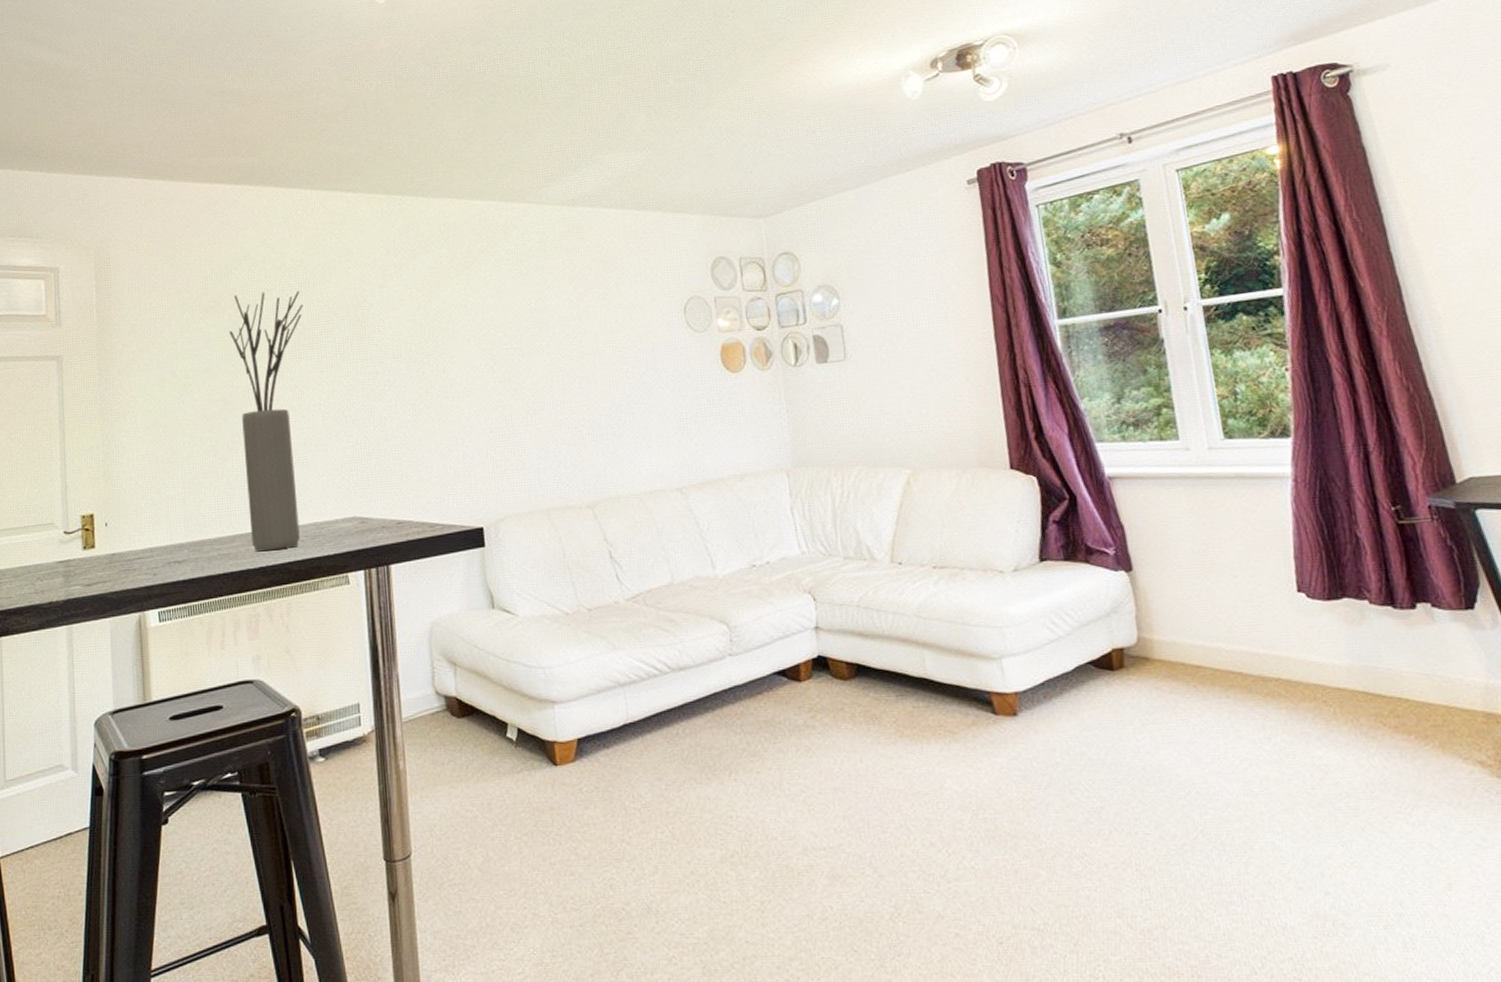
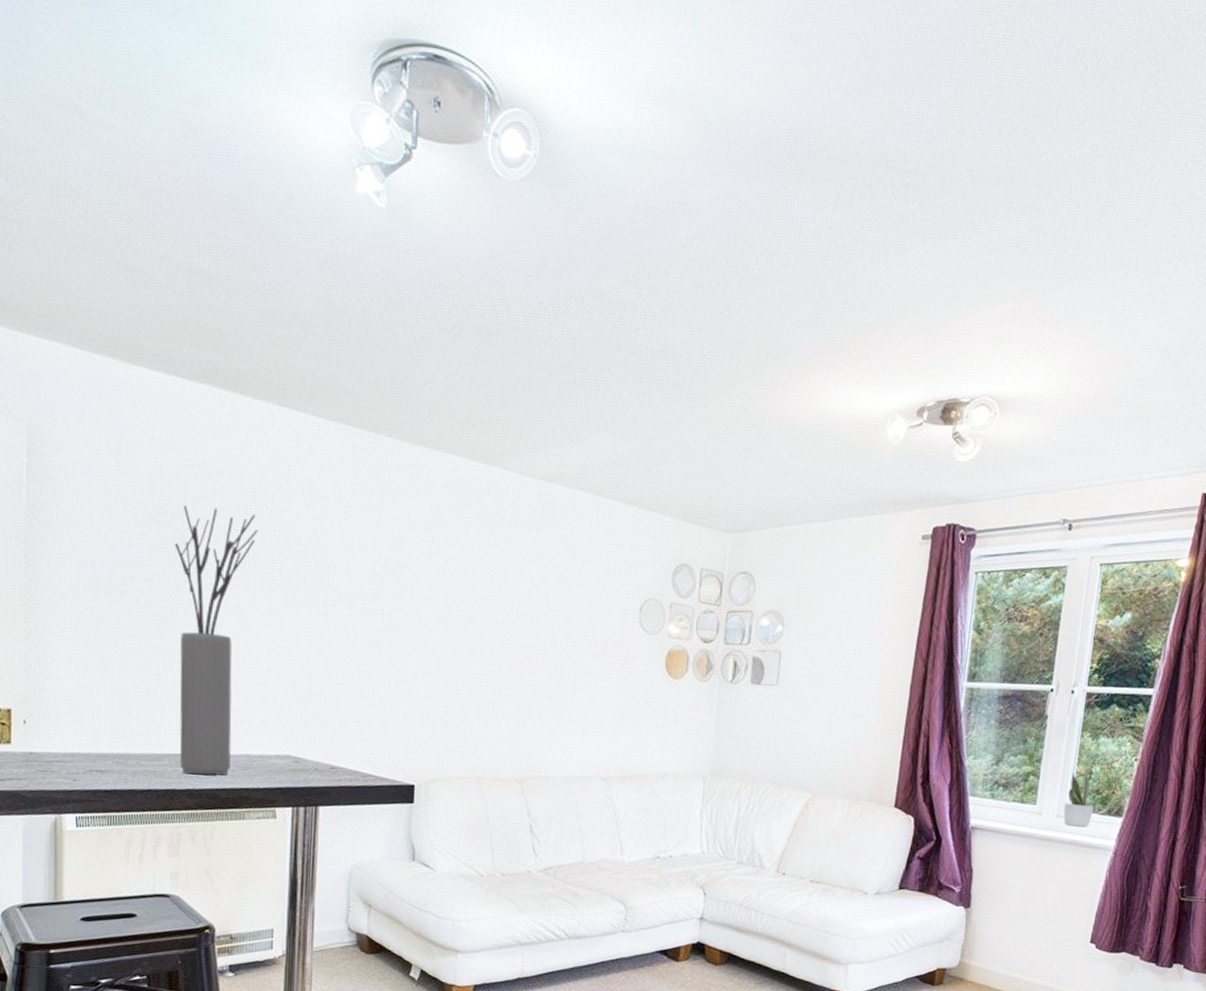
potted plant: none [1212,390,1253,458] -> present [1063,769,1094,828]

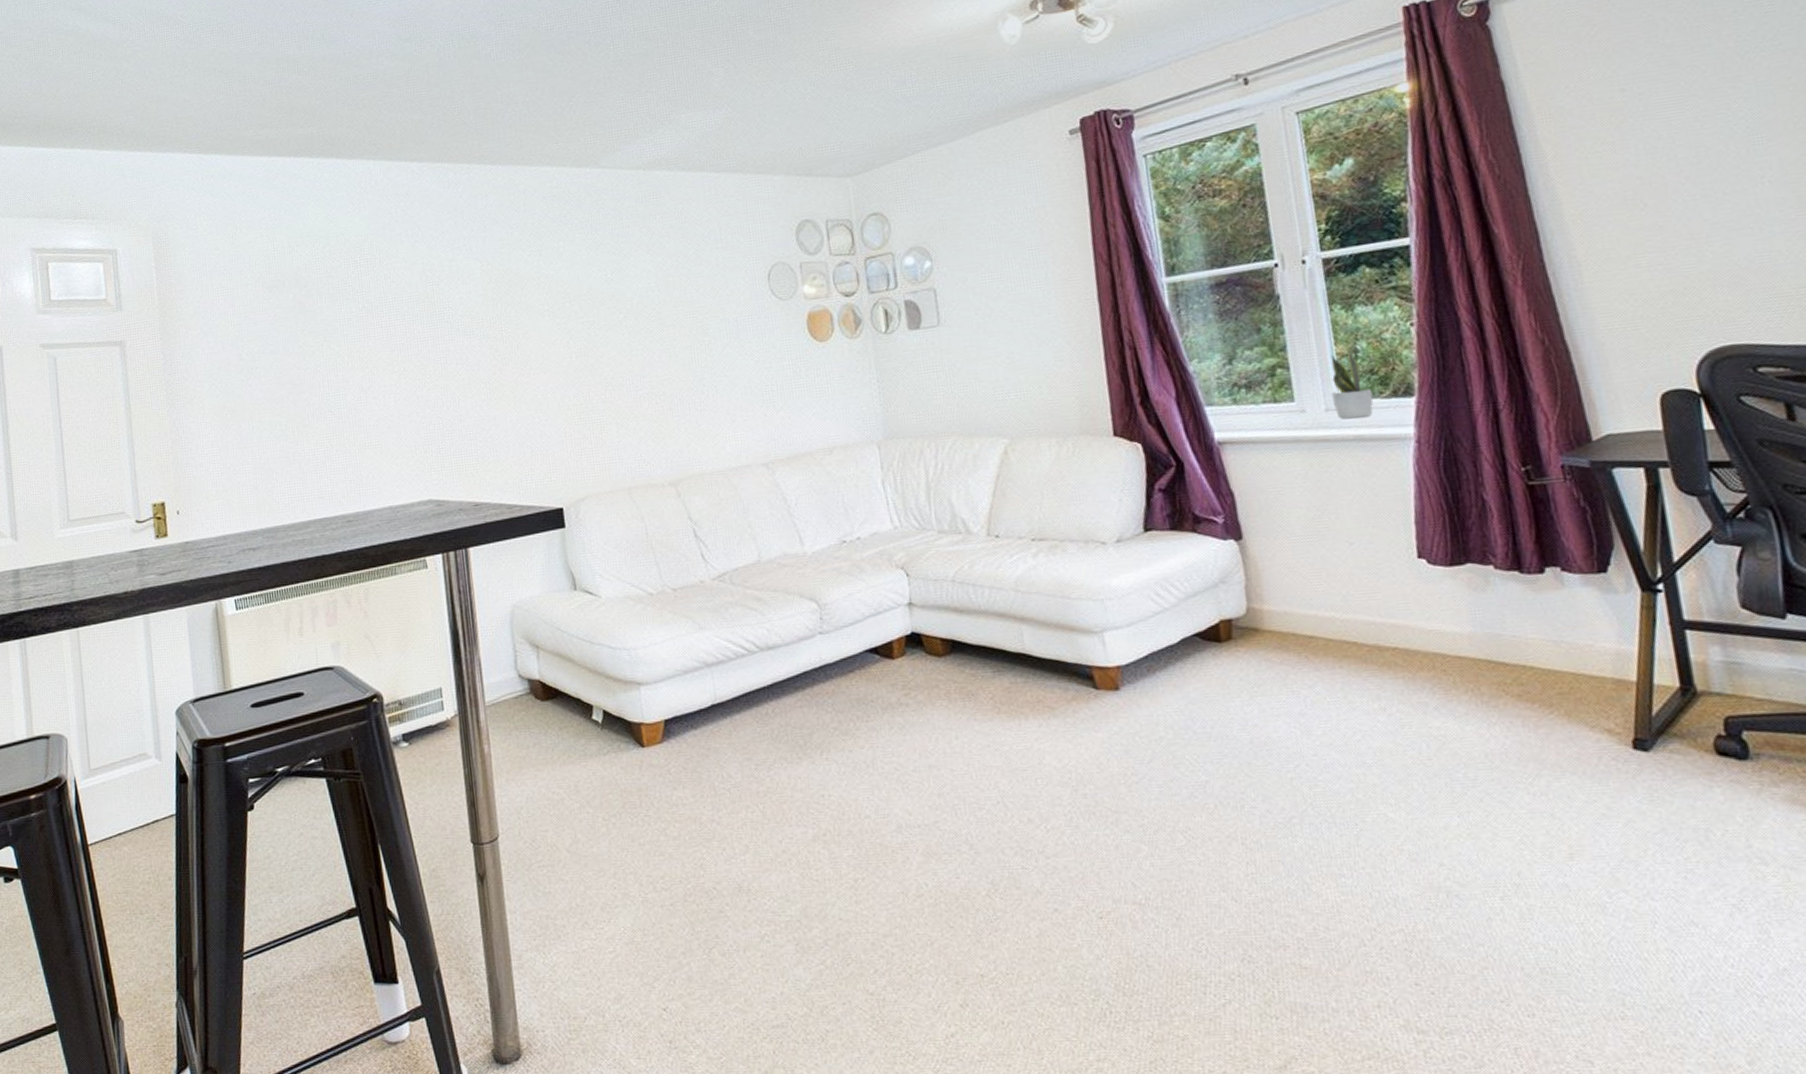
vase: present [175,505,258,775] -> none [295,267,376,538]

